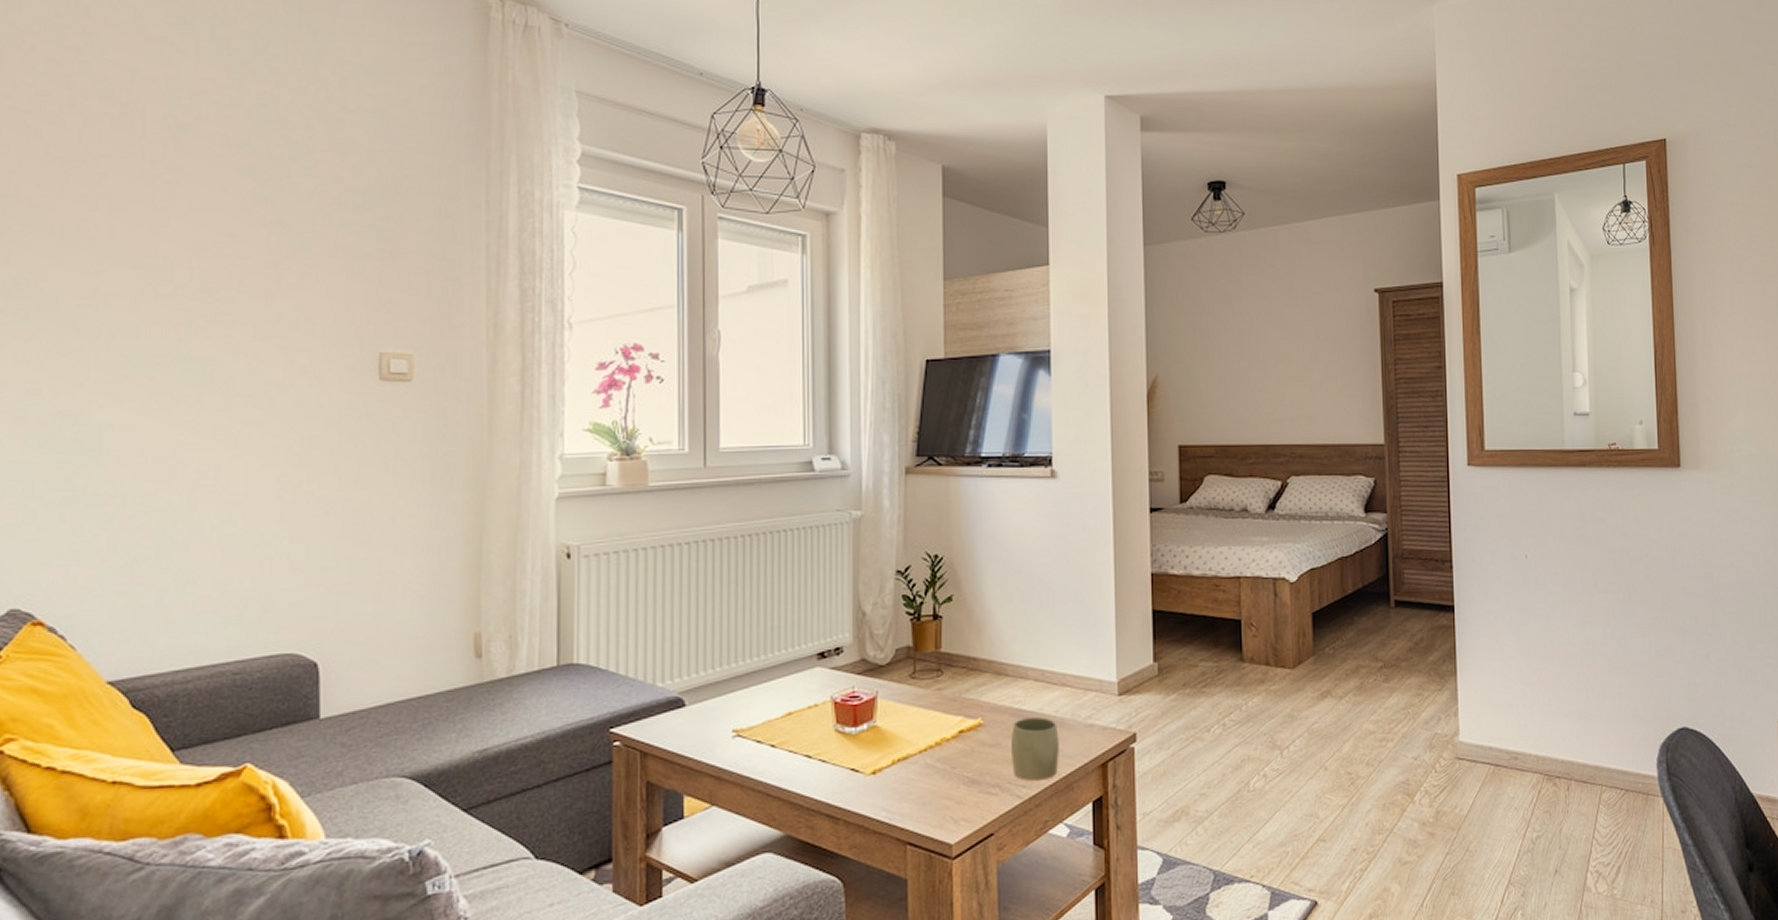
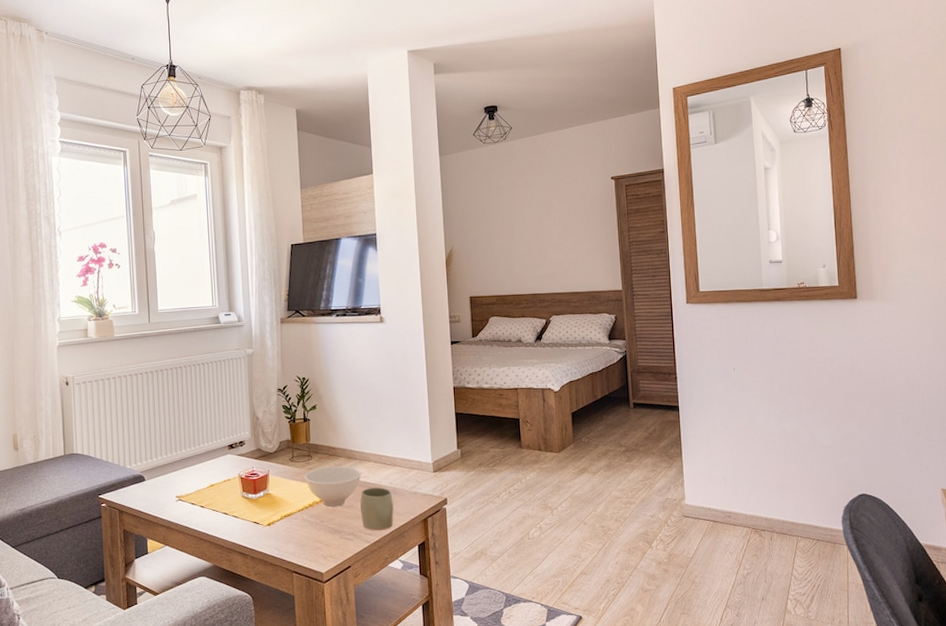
bowl: none [930,685,1014,746] -> present [304,466,361,507]

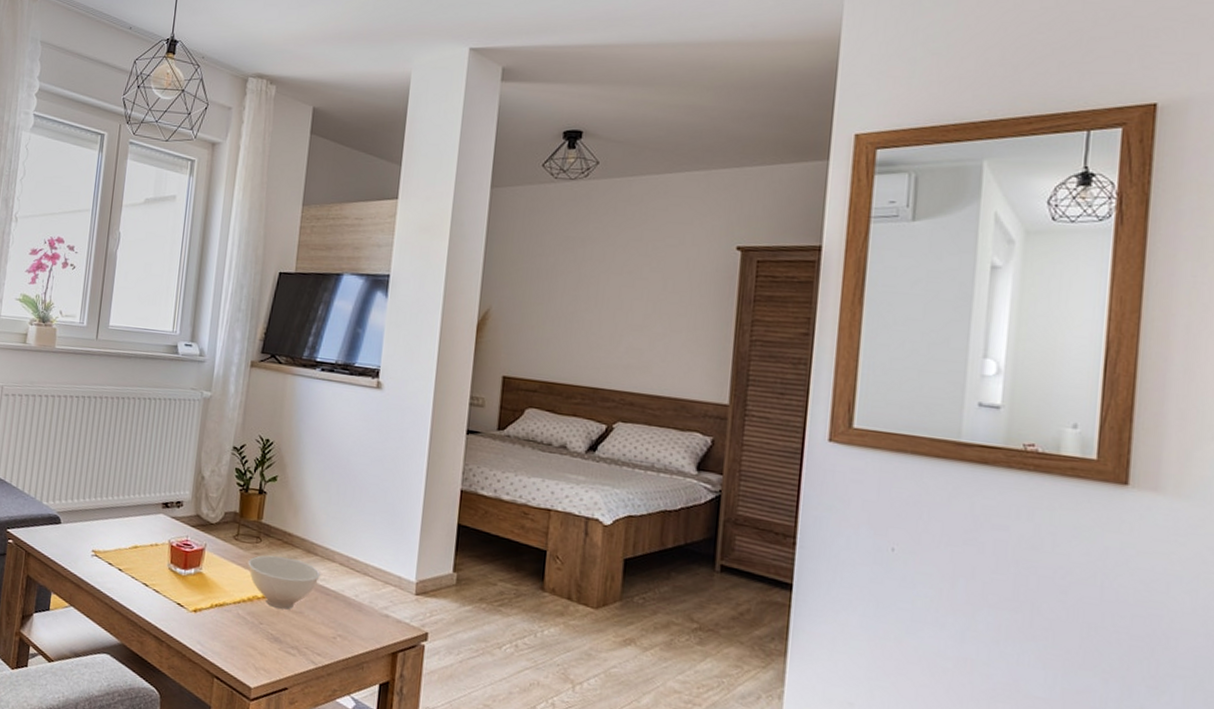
mug: present [360,487,394,532] -> none [310,595,356,655]

